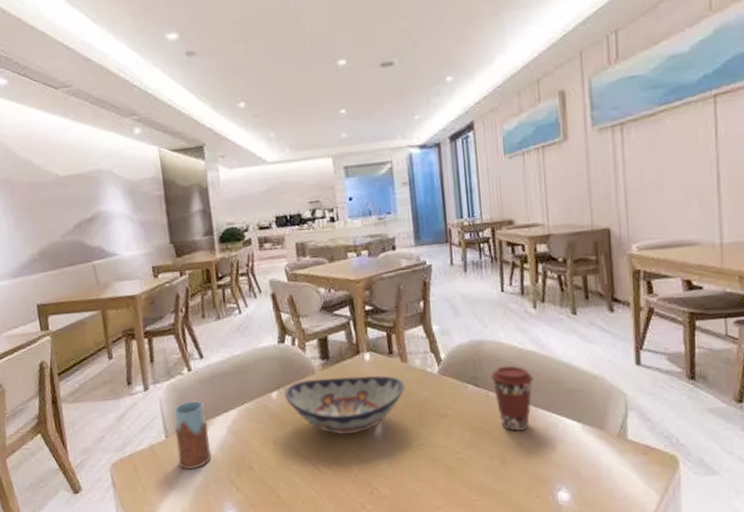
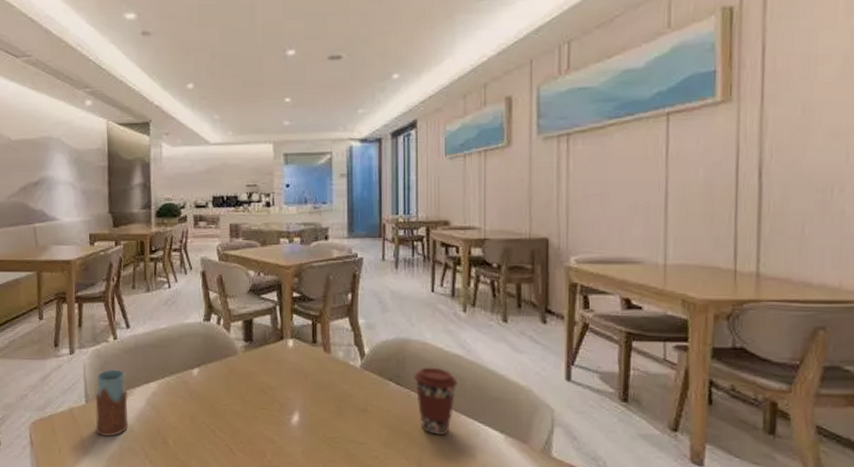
decorative bowl: present [284,375,406,435] -> none [205,360,326,420]

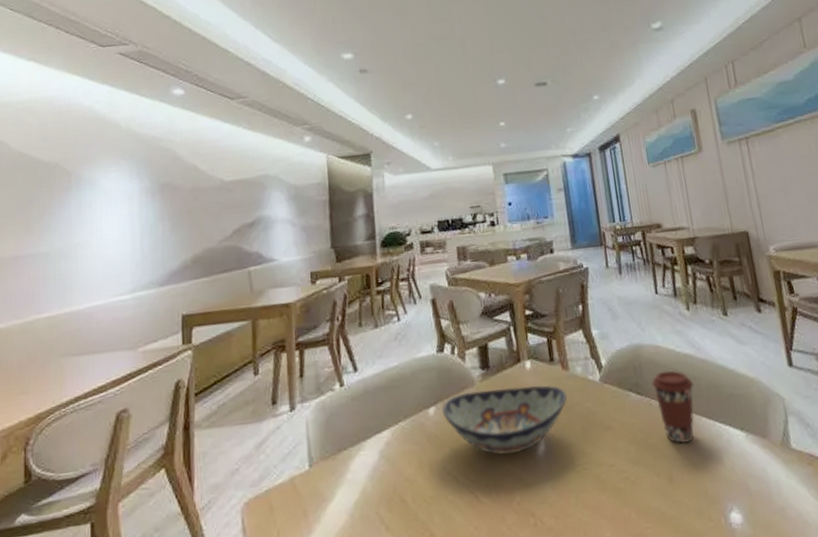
drinking glass: present [95,369,129,437] -> none [320,421,361,506]
decorative bowl: none [205,360,326,420] -> present [442,384,568,455]

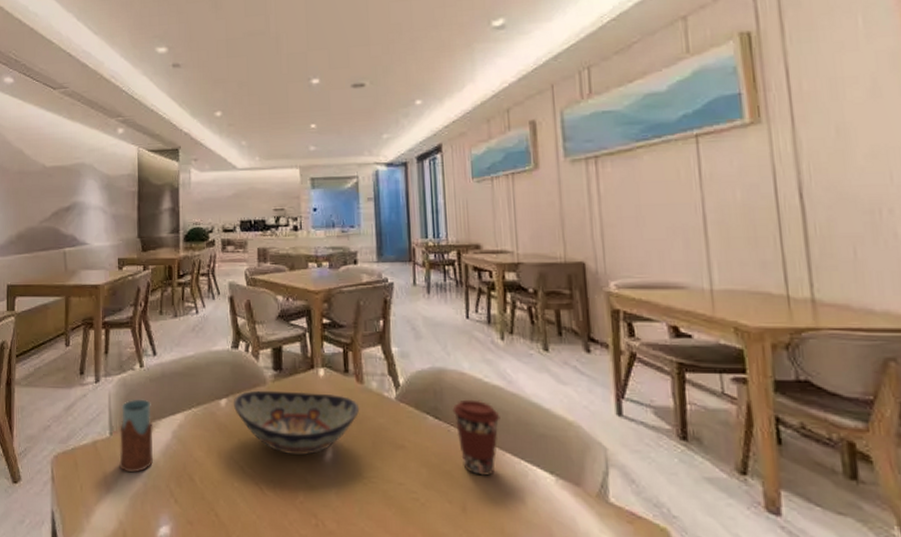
drinking glass: none [320,421,361,506] -> present [119,399,154,473]

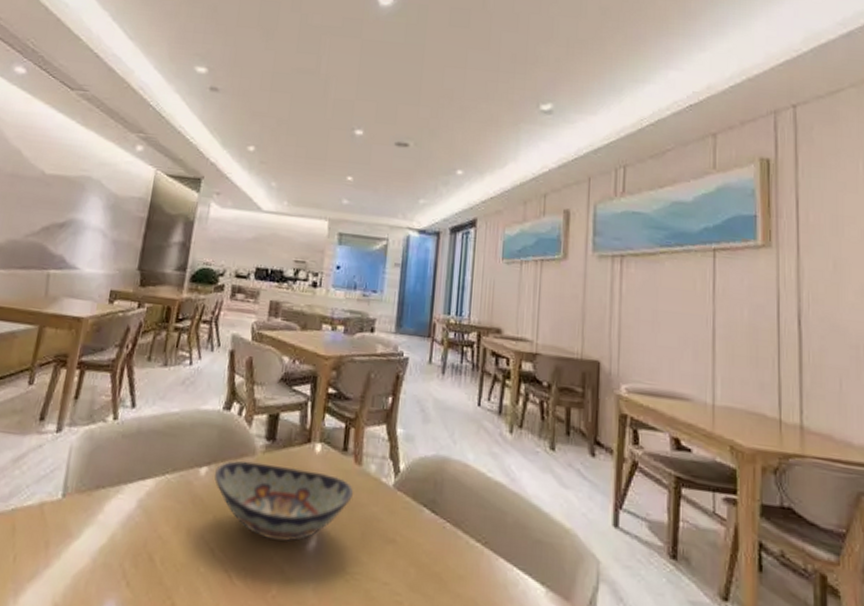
drinking glass: present [119,399,154,473] -> none [67,457,119,546]
coffee cup: present [452,399,500,477] -> none [450,494,499,583]

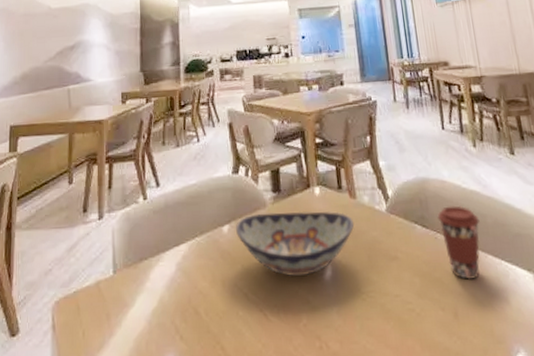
coffee cup: none [450,494,499,583] -> present [437,205,481,281]

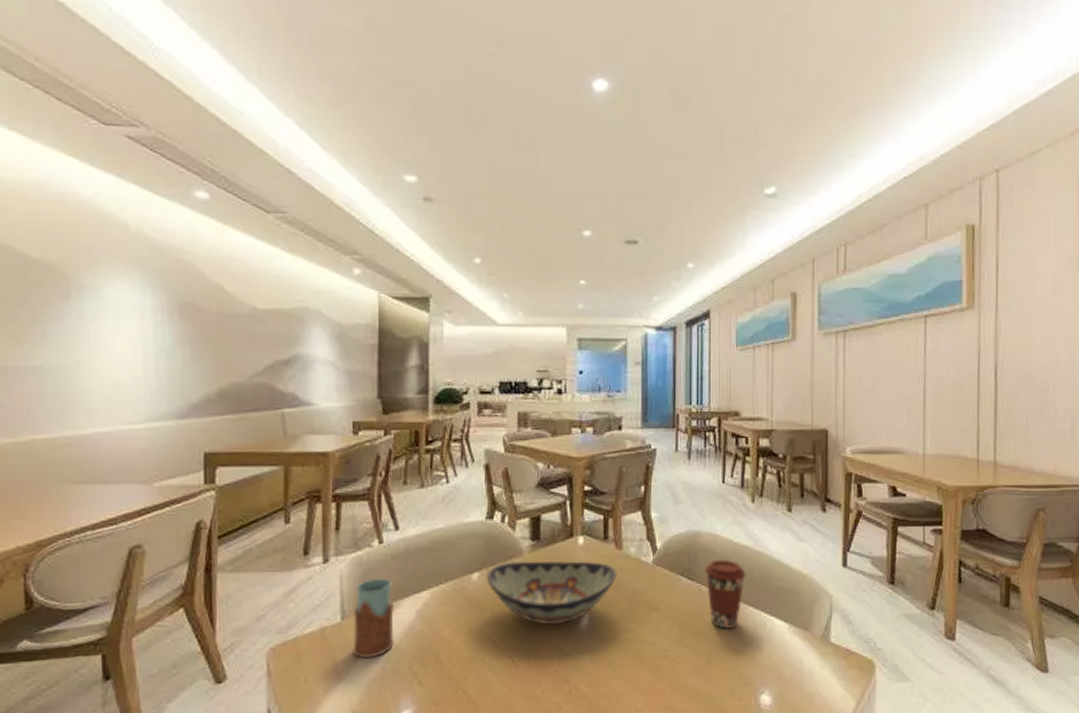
drinking glass: none [123,232,158,312] -> present [353,578,394,659]

